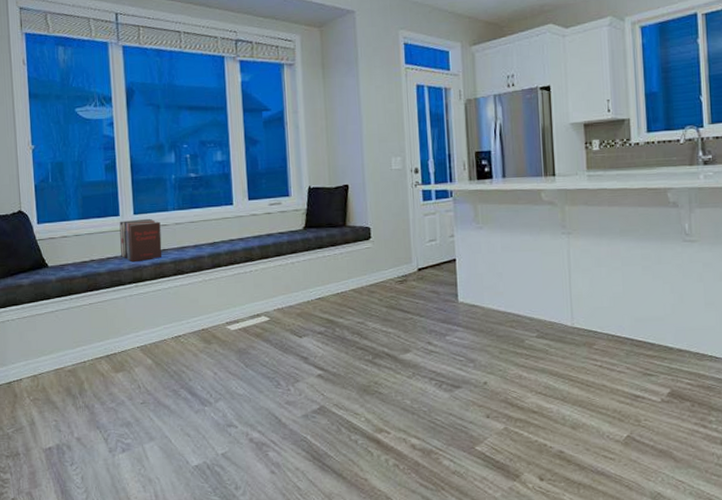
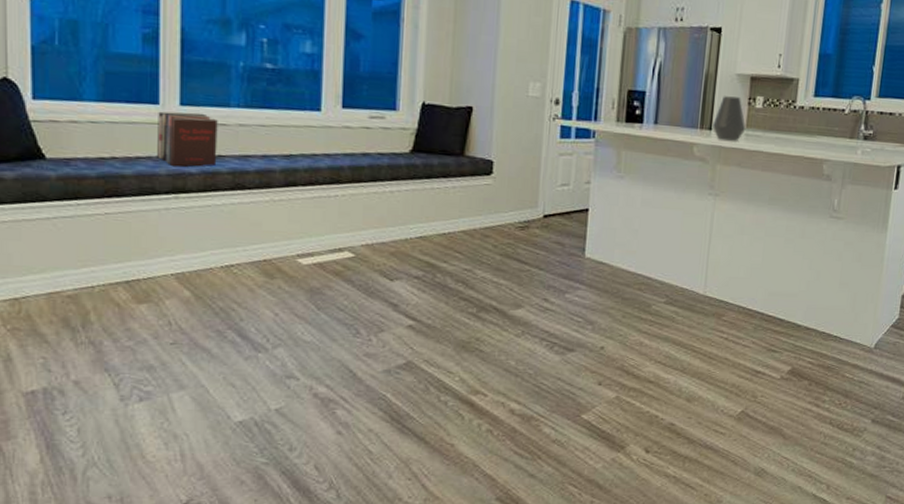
vase: none [555,143,587,184] -> present [712,96,746,141]

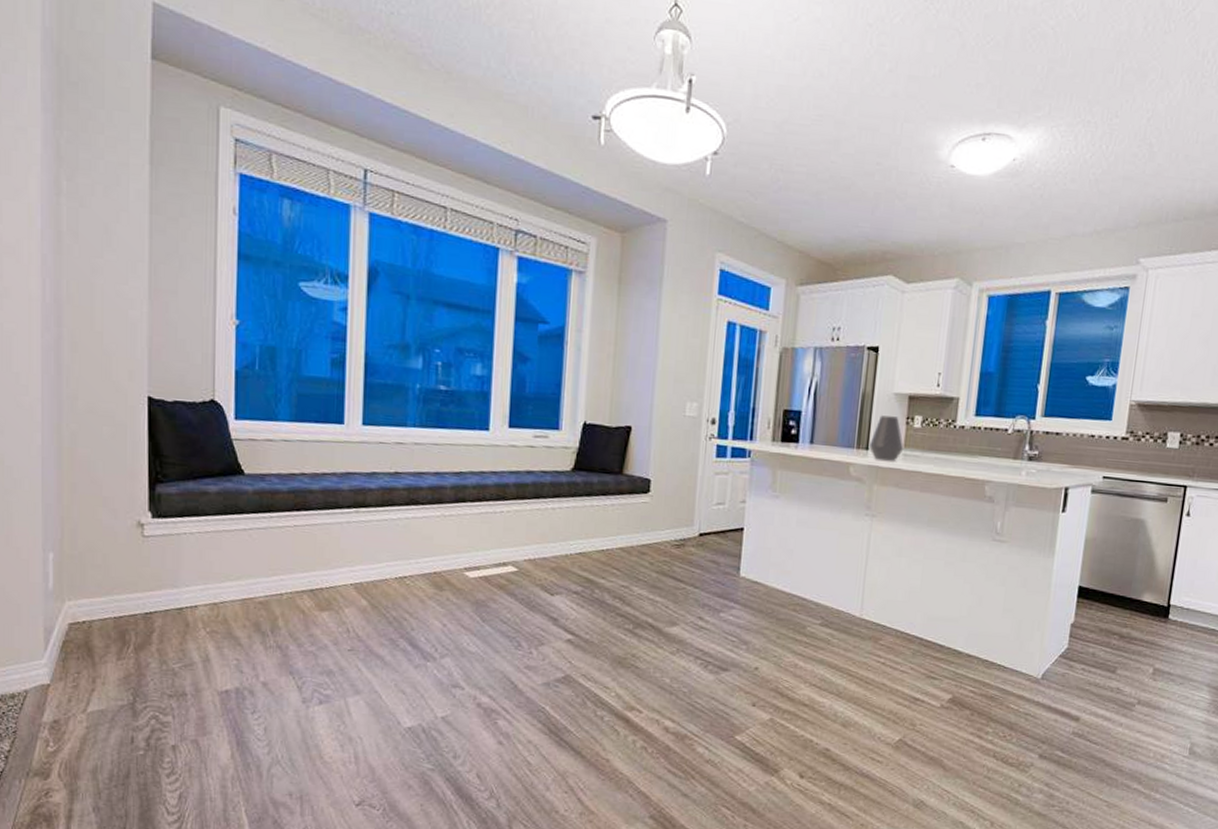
books: present [157,111,218,167] -> none [341,430,396,483]

